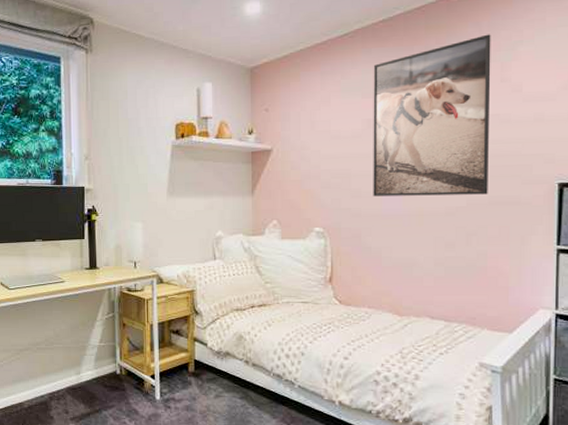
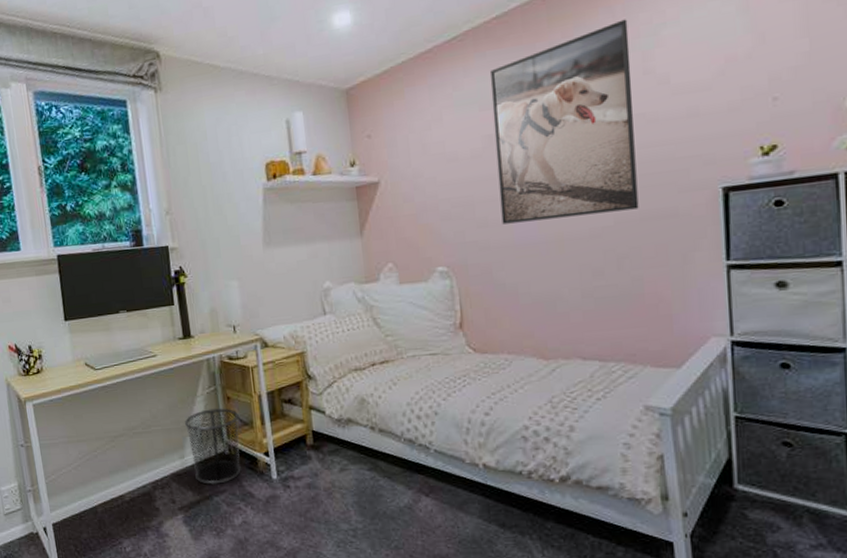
waste bin: none [83,333,132,400] -> present [184,408,241,485]

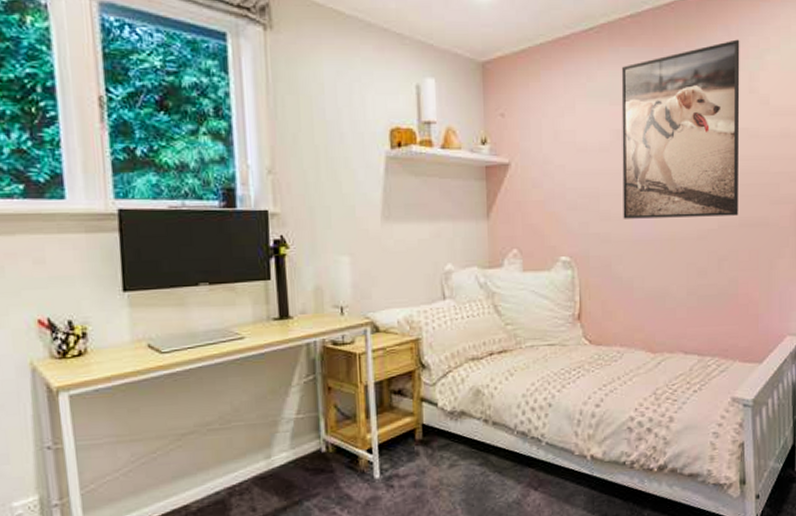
waste bin: present [184,408,241,485] -> none [273,399,340,488]

